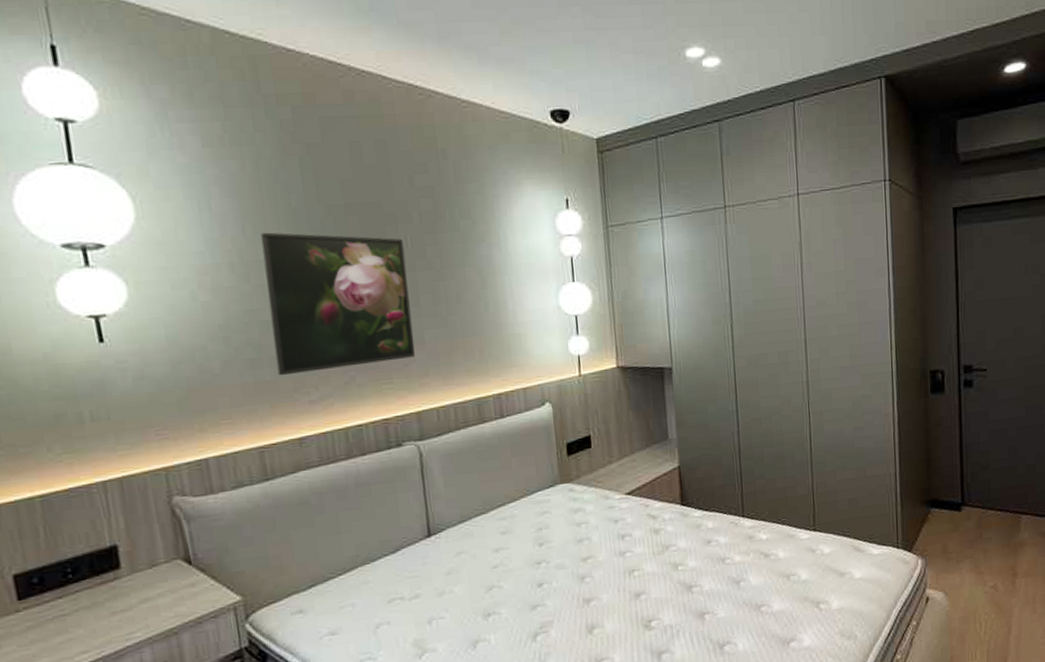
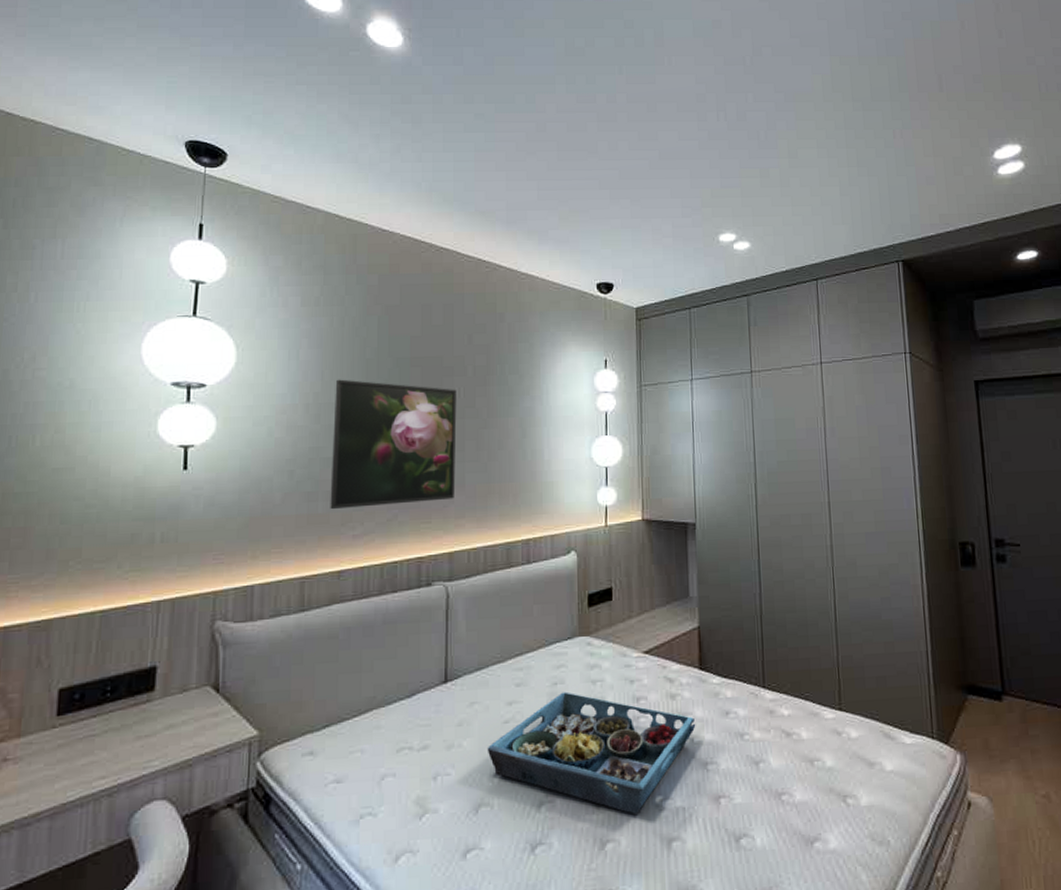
serving tray: none [478,535,680,636] -> present [487,691,696,816]

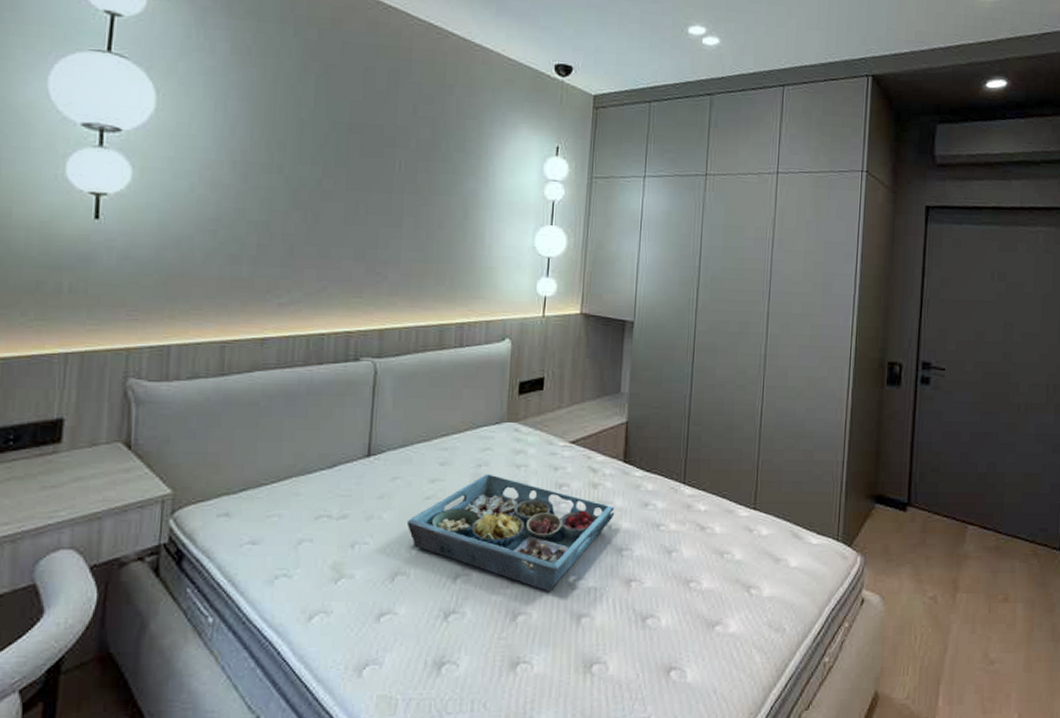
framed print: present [330,379,457,510] -> none [255,138,397,276]

